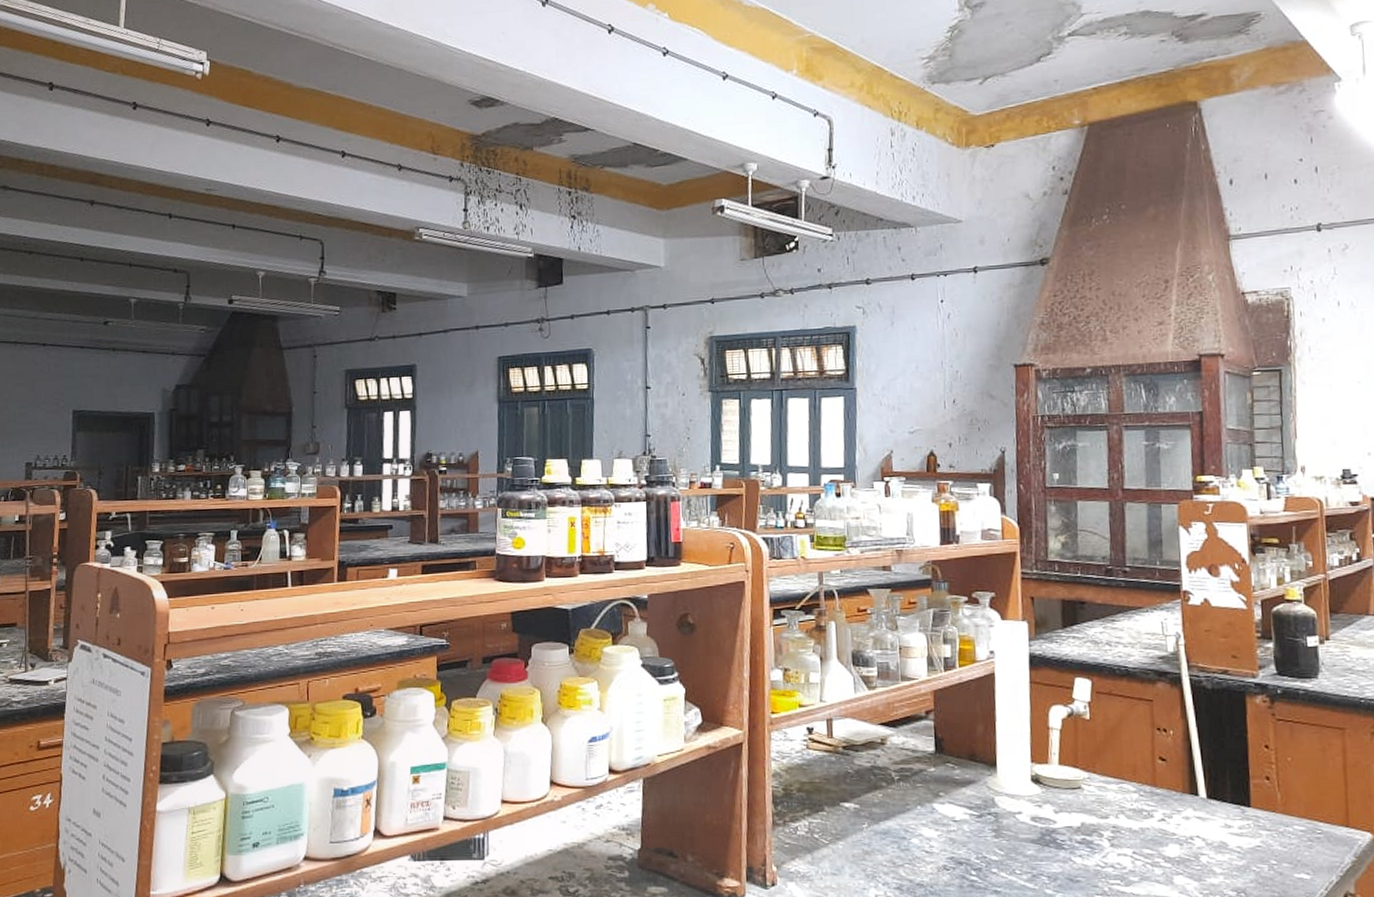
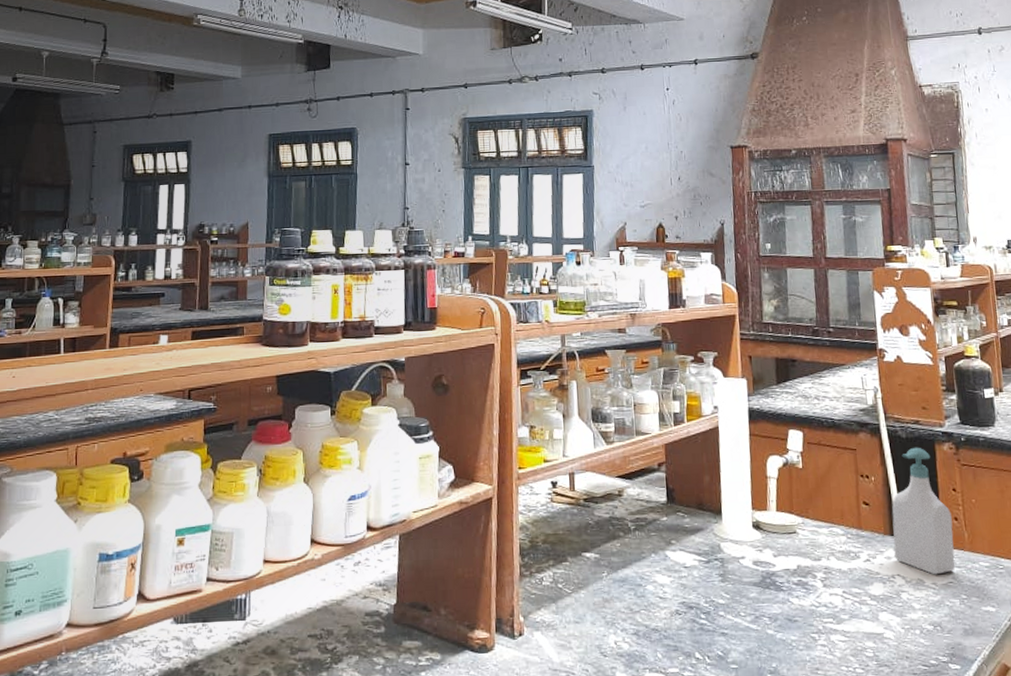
soap bottle: none [1192,699,1265,838] -> present [892,447,955,575]

